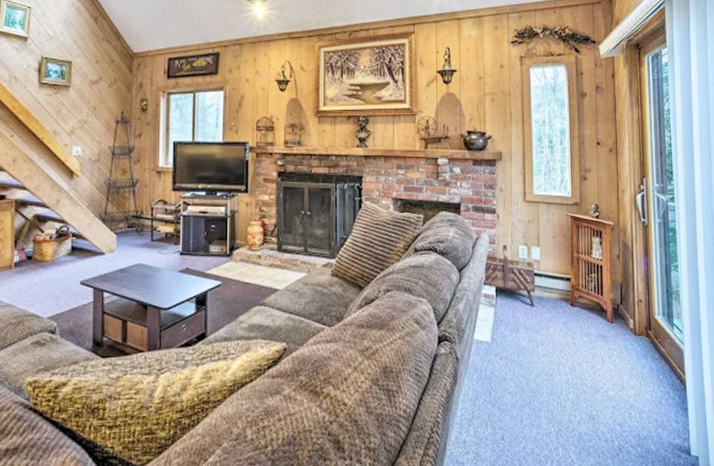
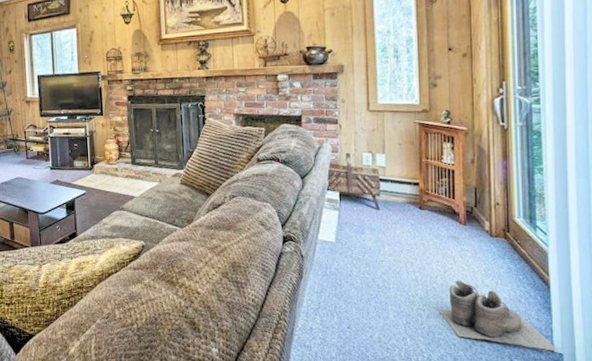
boots: none [587,381,695,455] -> present [437,280,559,352]

